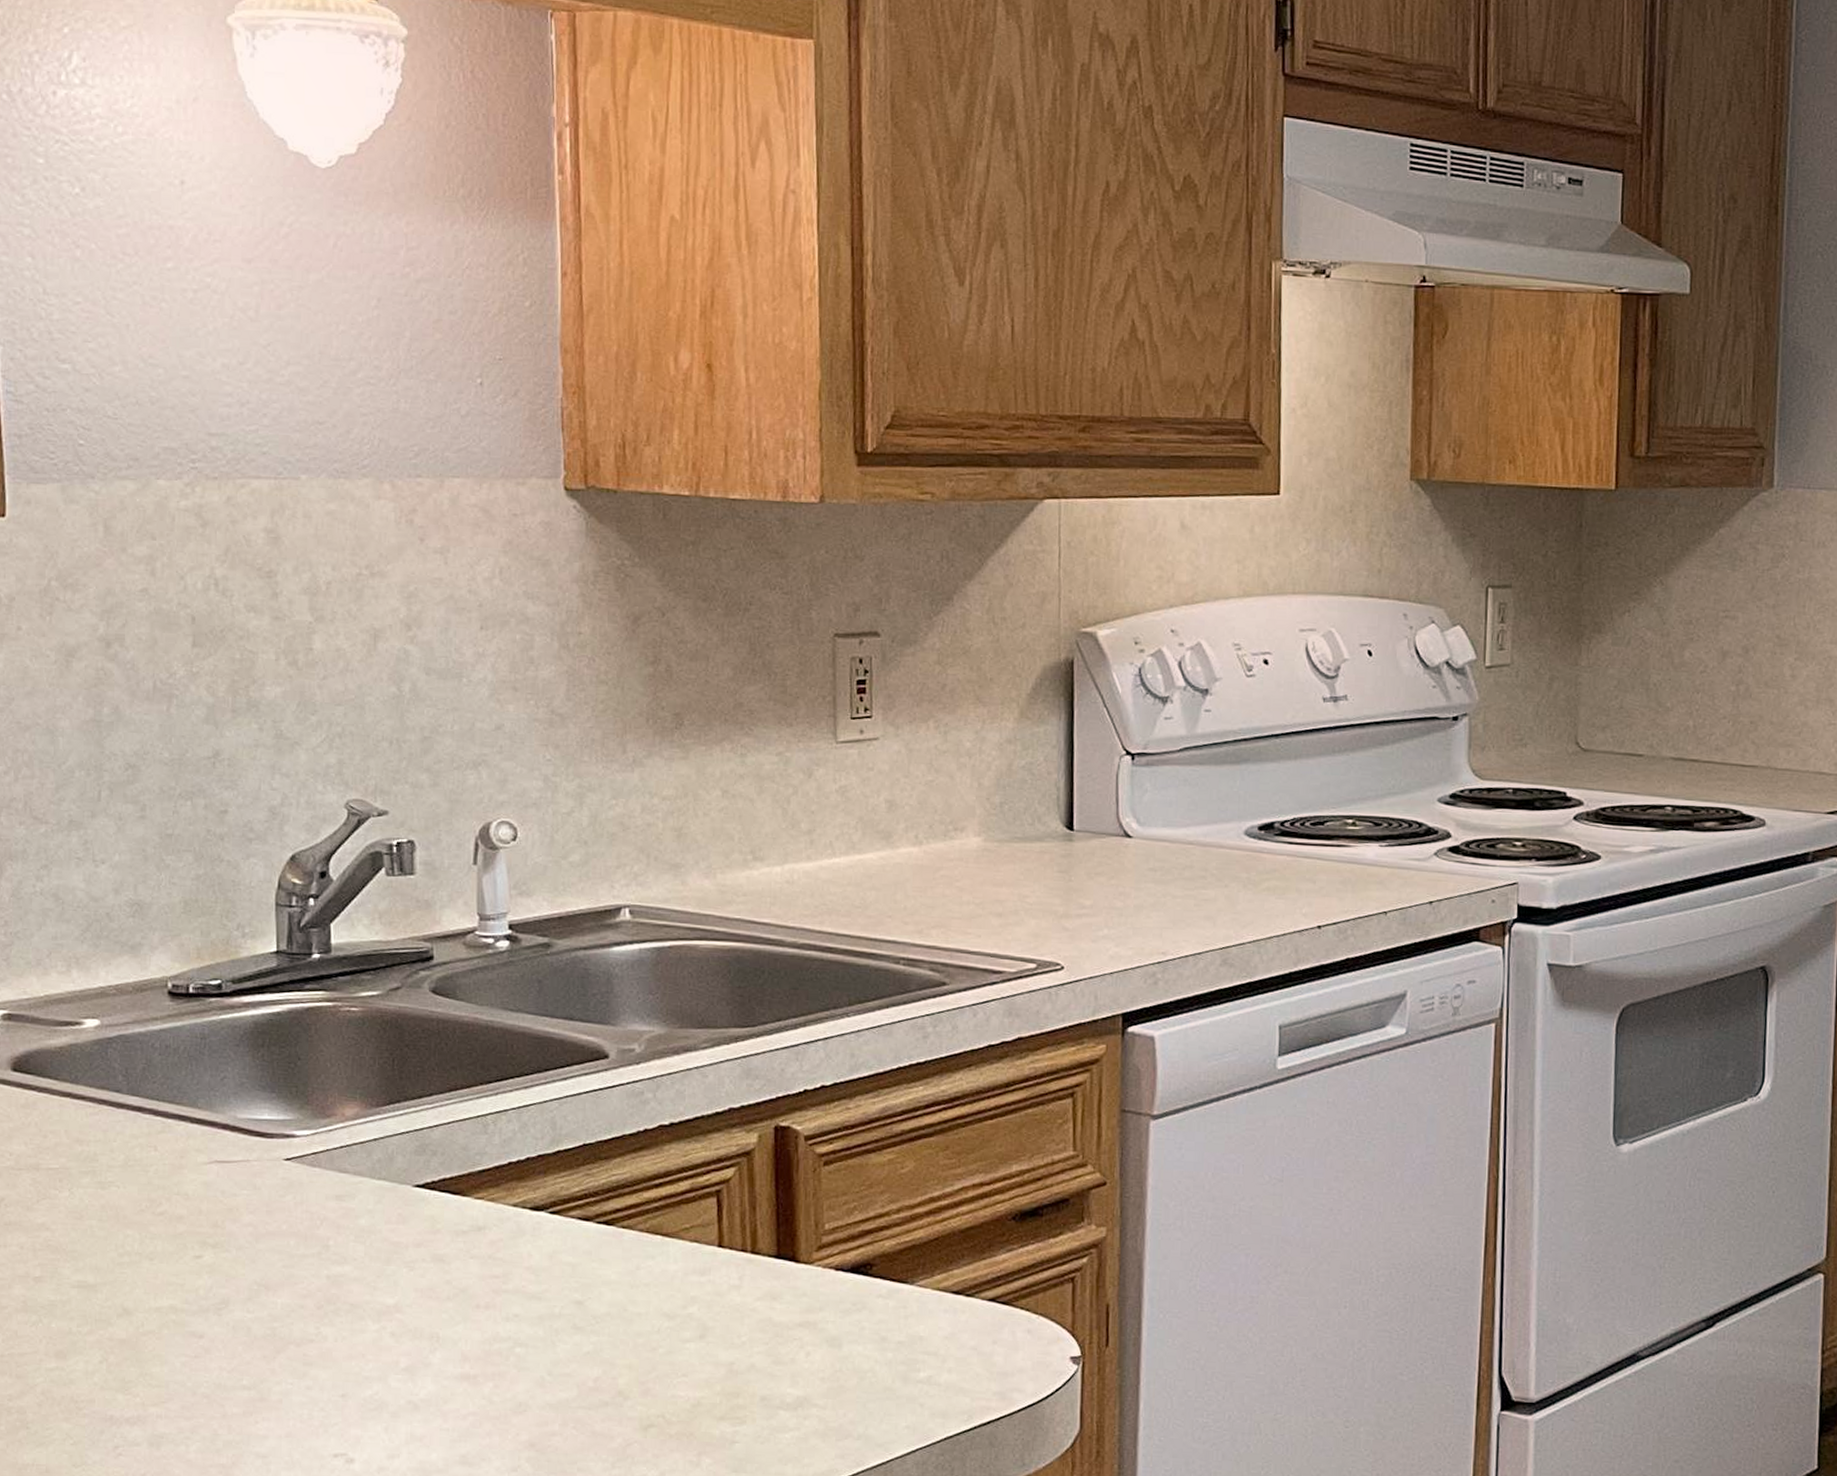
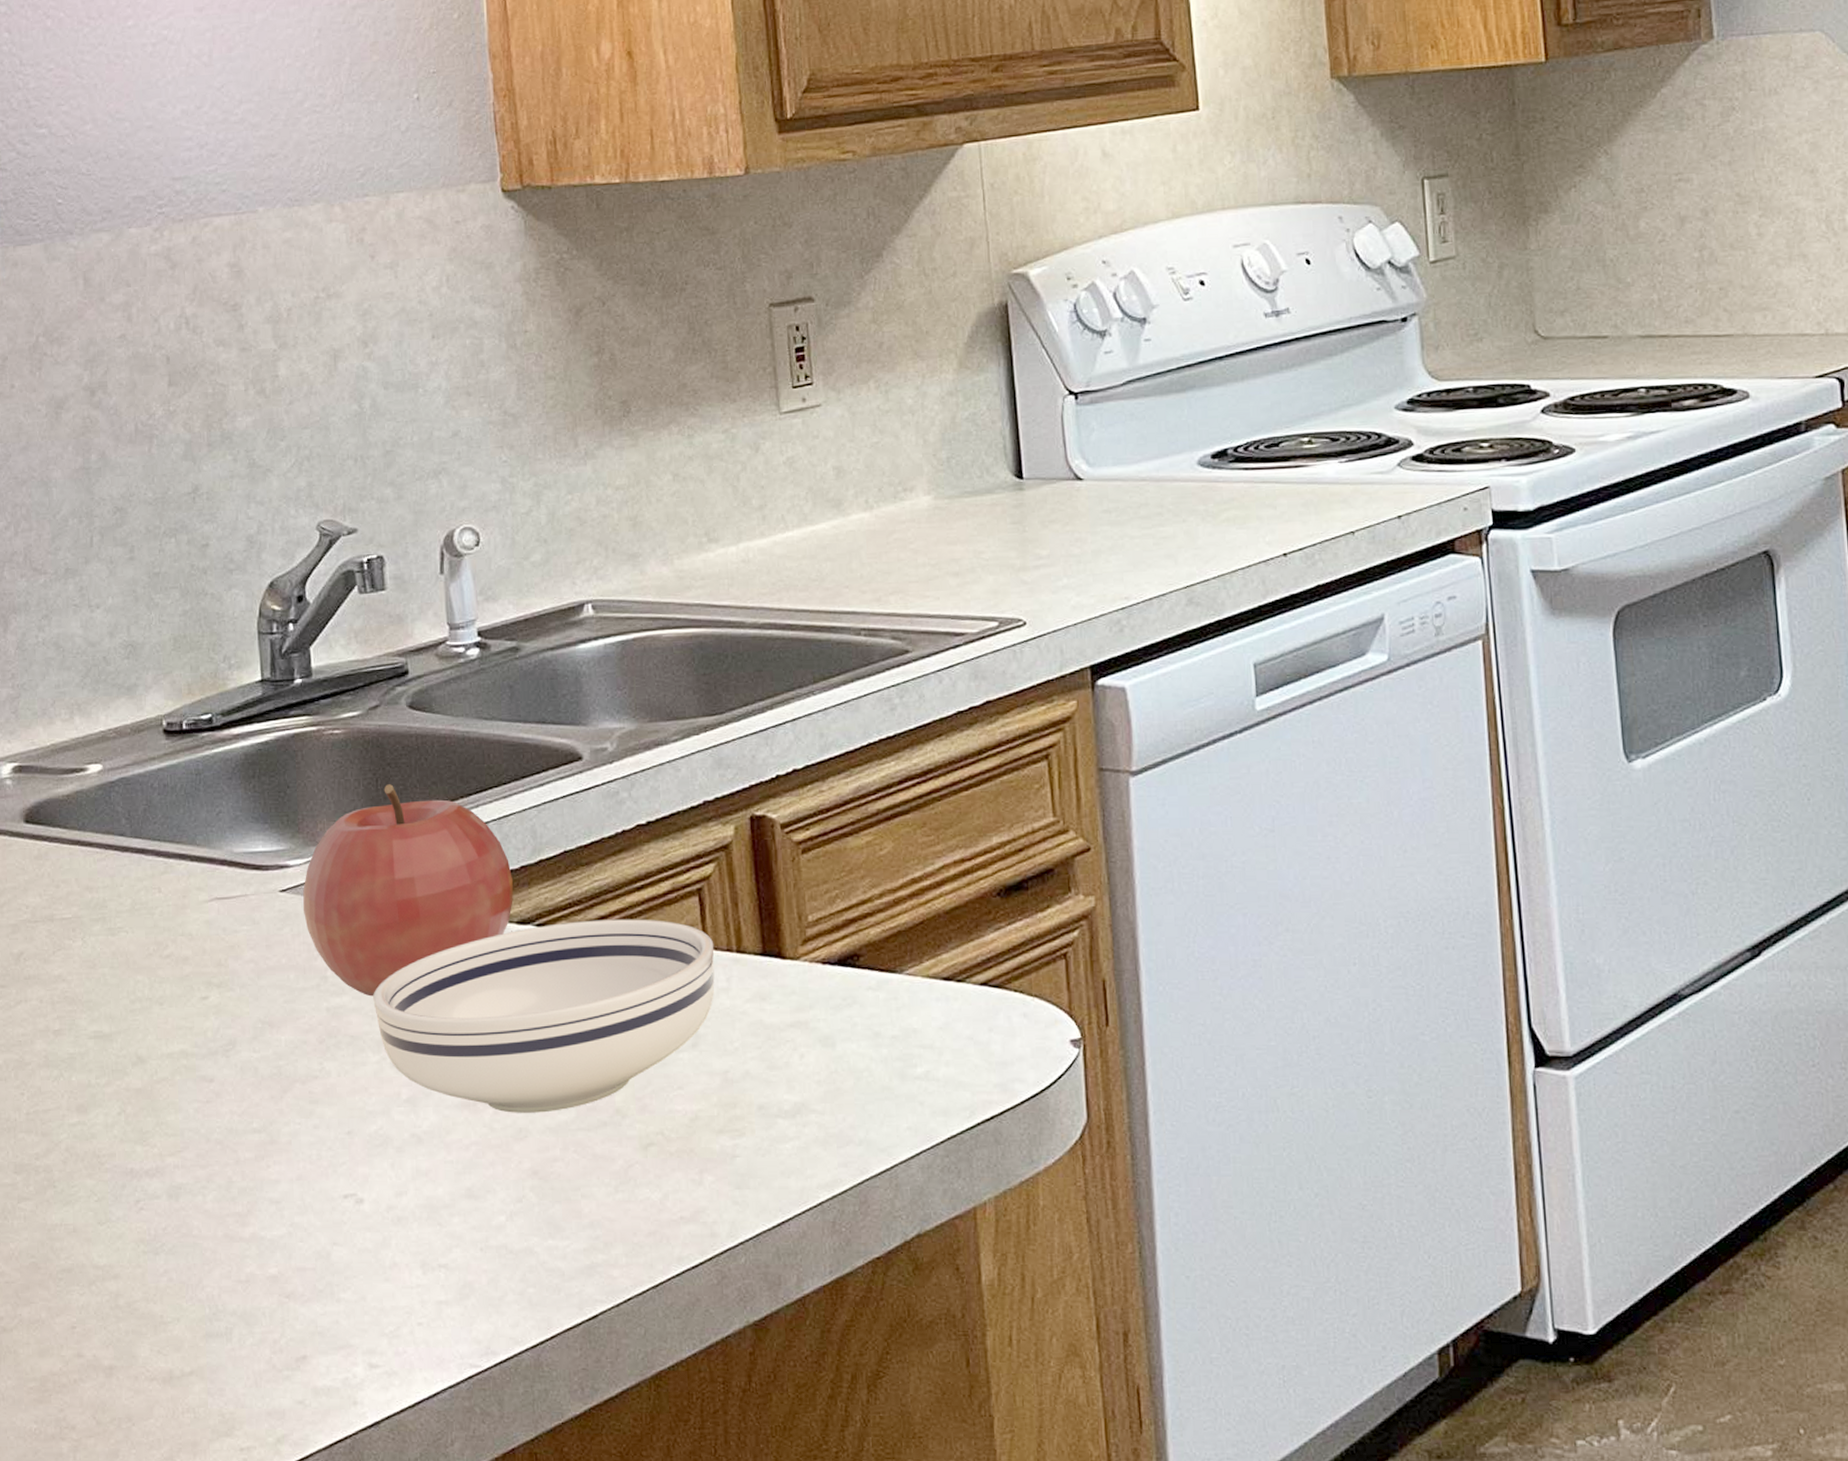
fruit: none [307,1065,528,1268] -> present [303,784,513,997]
bowl: none [376,1211,729,1390] -> present [373,919,715,1113]

